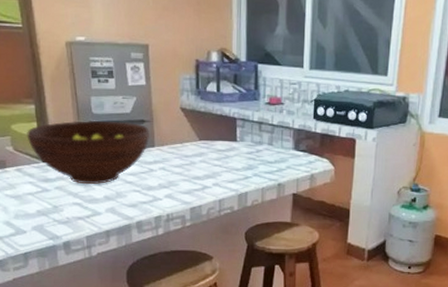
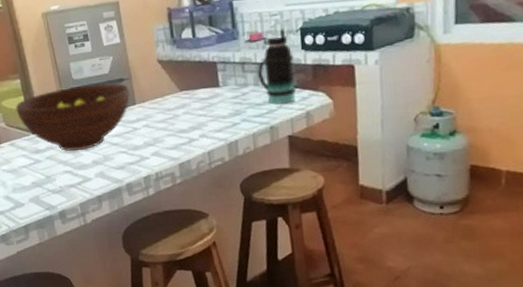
bottle: none [272,97,306,165] -> present [257,29,297,105]

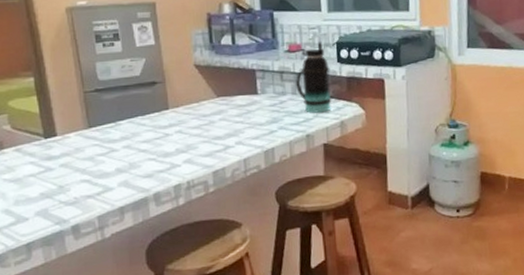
fruit bowl: present [15,82,131,152] -> none [26,85,164,159]

